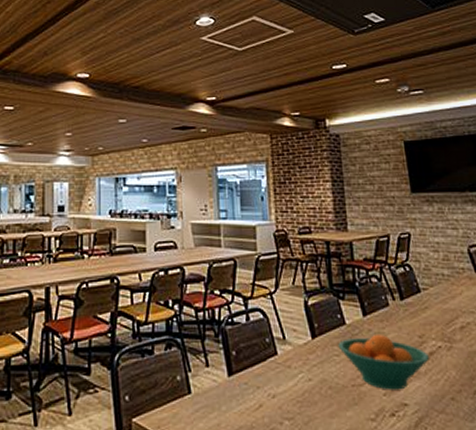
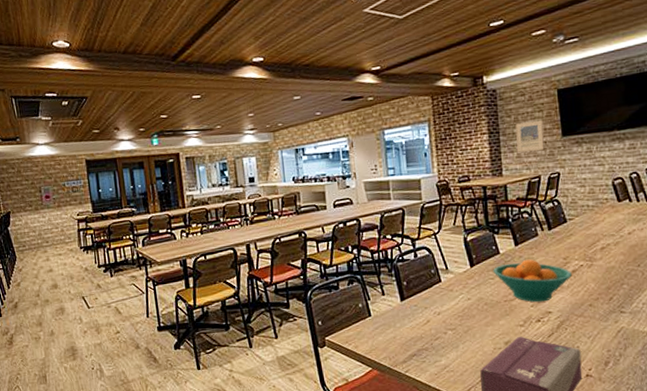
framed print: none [361,172,393,206] -> present [515,120,544,152]

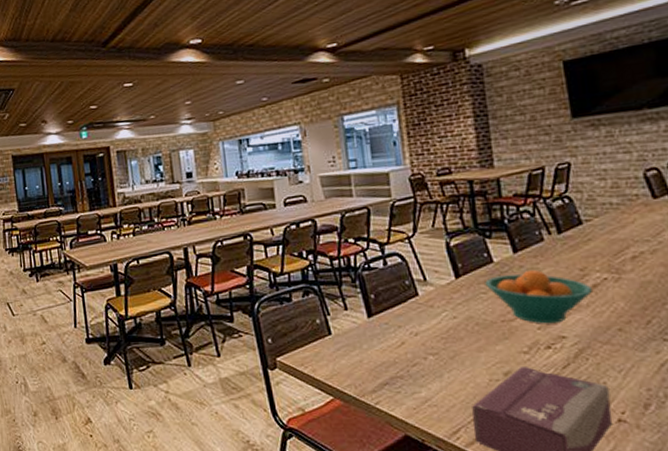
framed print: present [515,120,544,152] -> none [509,98,548,139]

